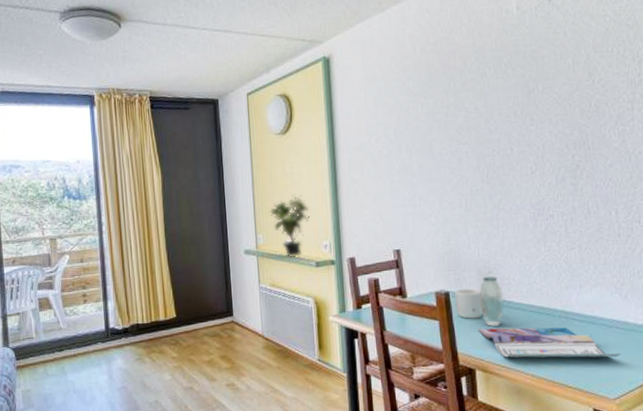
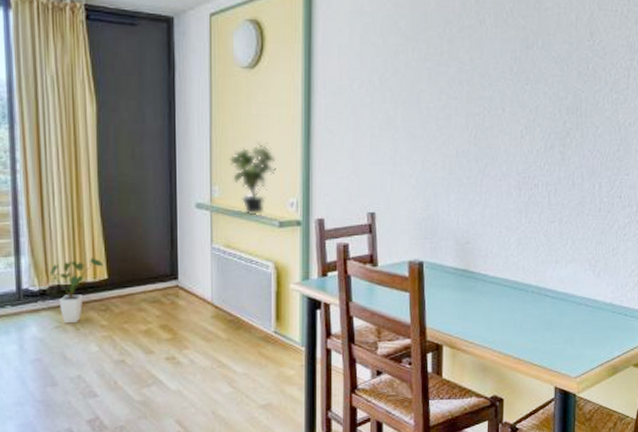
house plant: none [130,300,172,357] -> present [50,257,103,324]
mug: present [455,288,483,319] -> none [428,259,457,292]
vase: present [479,276,504,326] -> none [454,246,479,300]
folded map: present [479,327,621,358] -> none [450,302,587,336]

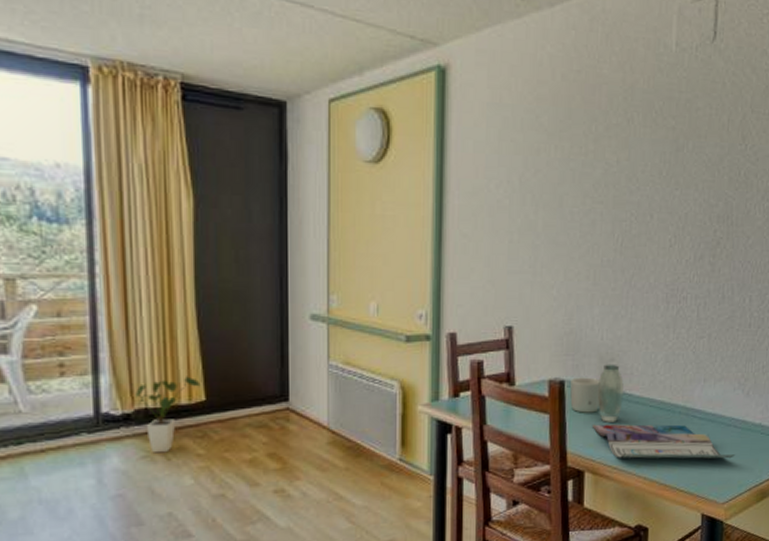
potted plant: present [229,141,276,215] -> none [349,245,403,328]
mug: none [428,259,457,292] -> present [570,377,600,413]
folded map: none [450,302,587,336] -> present [593,424,736,459]
vase: none [454,246,479,300] -> present [597,364,624,422]

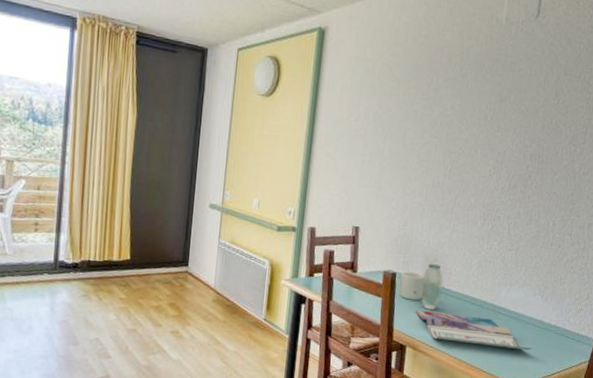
house plant: present [135,376,201,453] -> none [83,240,128,294]

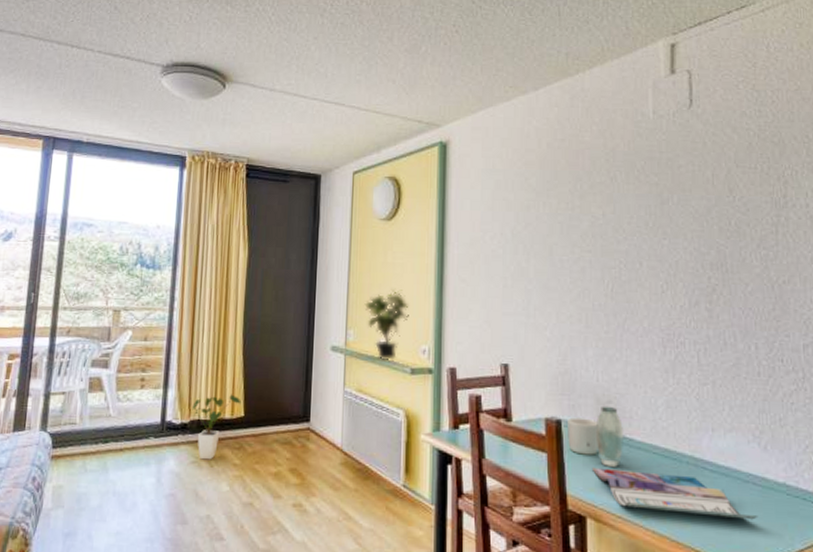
house plant: none [83,240,128,294] -> present [192,394,241,460]
potted plant: none [241,157,280,219] -> present [364,288,409,360]

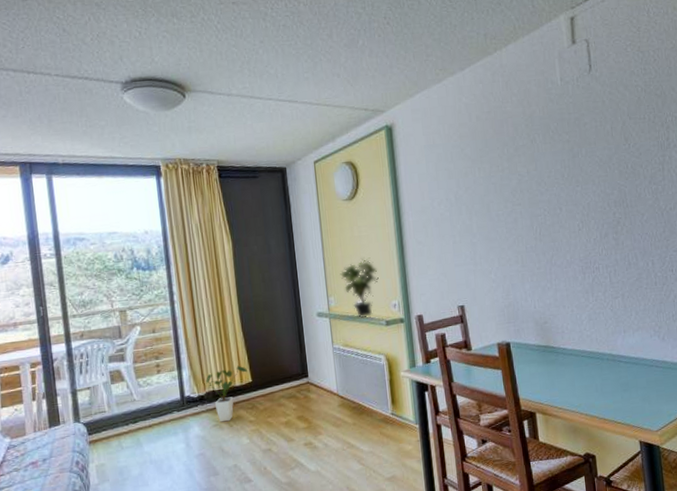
mug: present [568,417,598,455] -> none [515,338,541,367]
folded map: present [593,467,759,520] -> none [537,369,661,400]
vase: present [595,406,623,467] -> none [536,326,559,372]

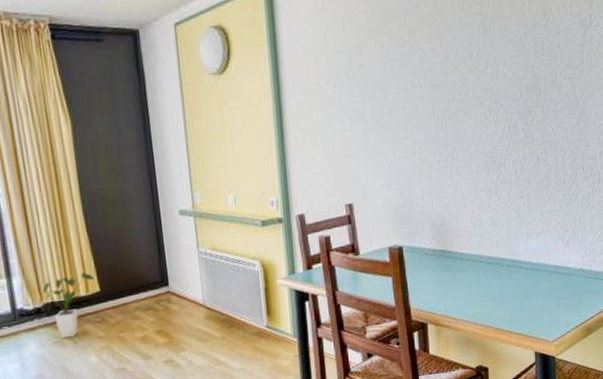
potted plant: present [340,257,379,317] -> none [206,144,254,216]

